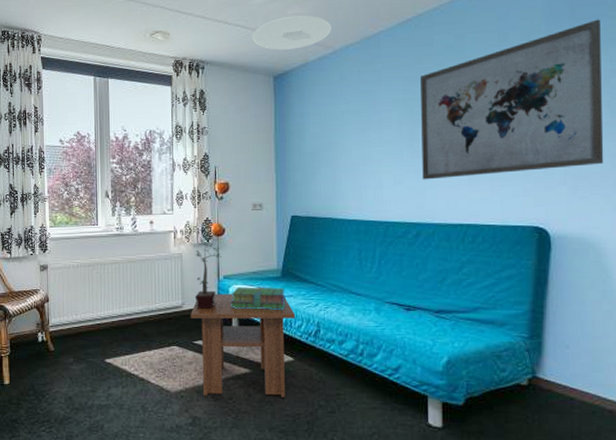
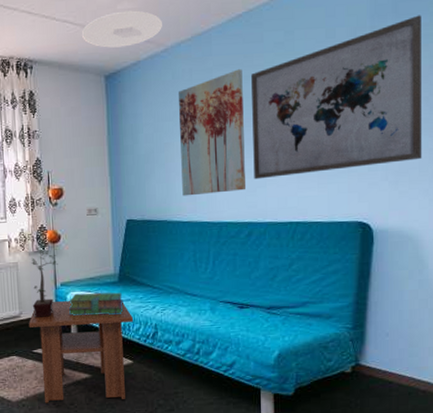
wall art: none [345,71,413,195] -> present [178,69,245,196]

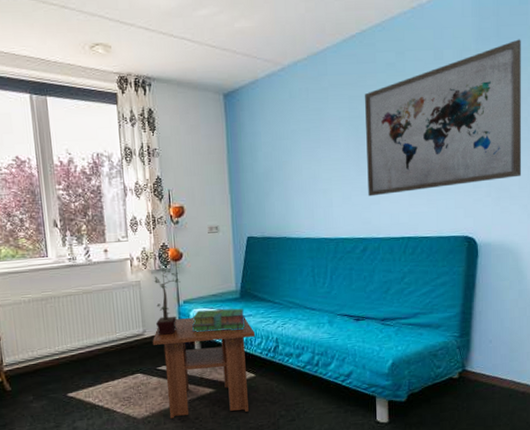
ceiling light: present [81,10,162,48] -> none [199,29,279,66]
wall art: present [178,69,245,196] -> none [295,89,360,214]

